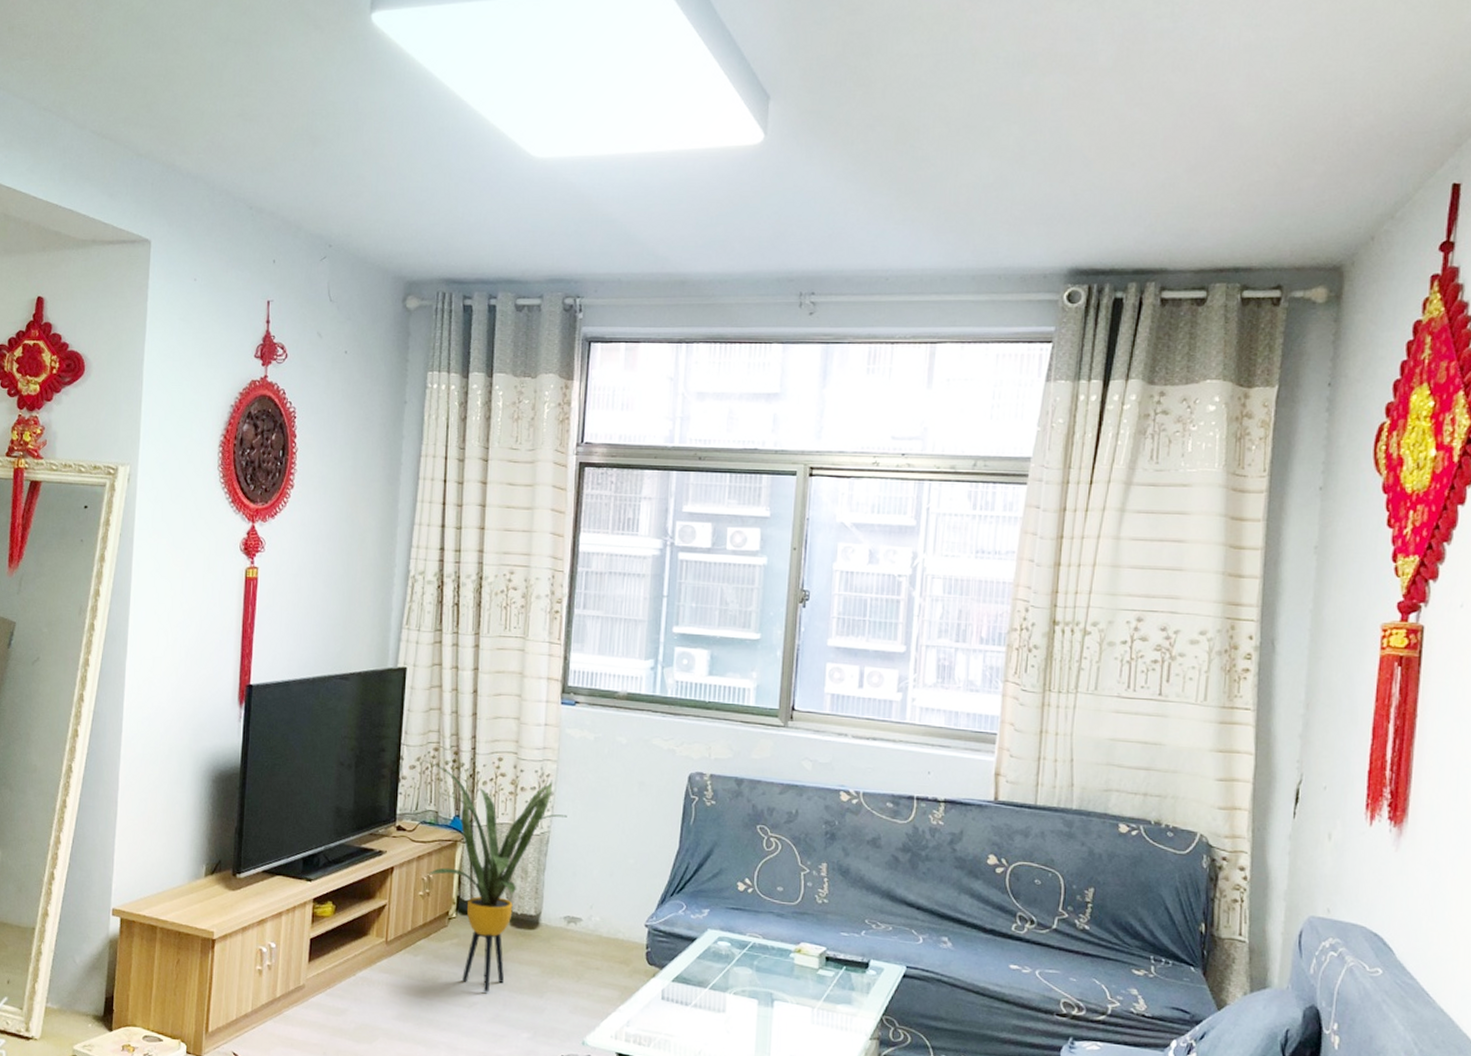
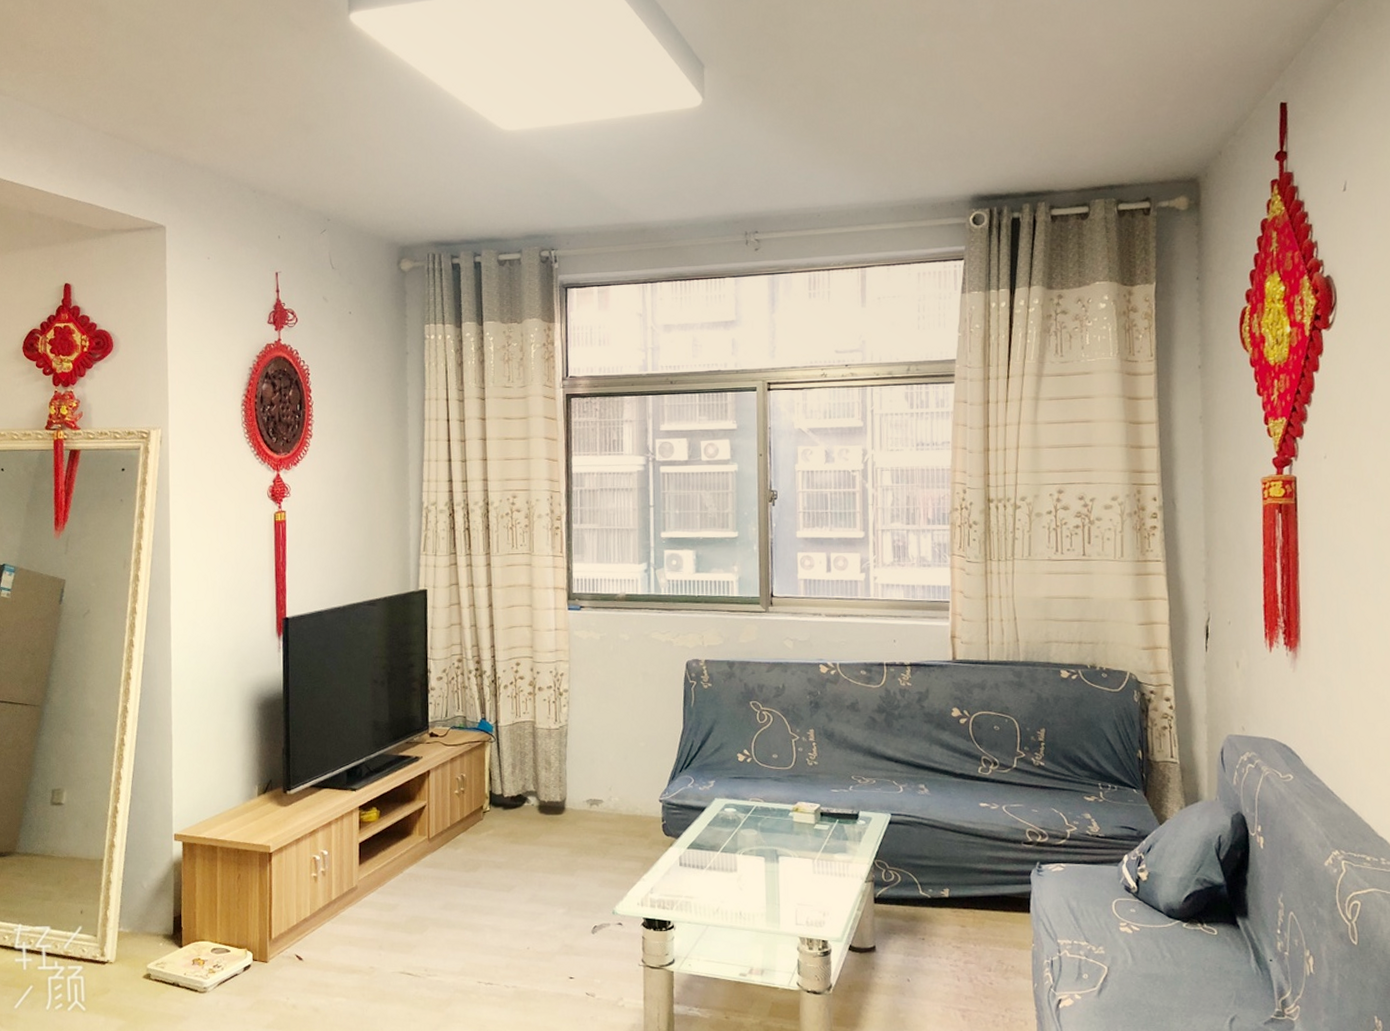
house plant: present [421,759,567,992] -> none [447,670,582,875]

